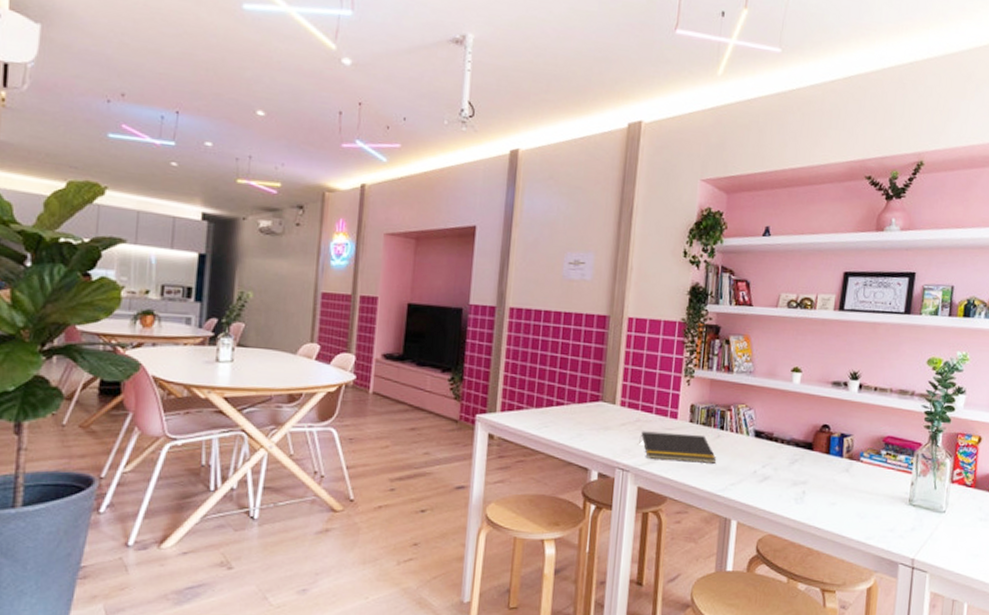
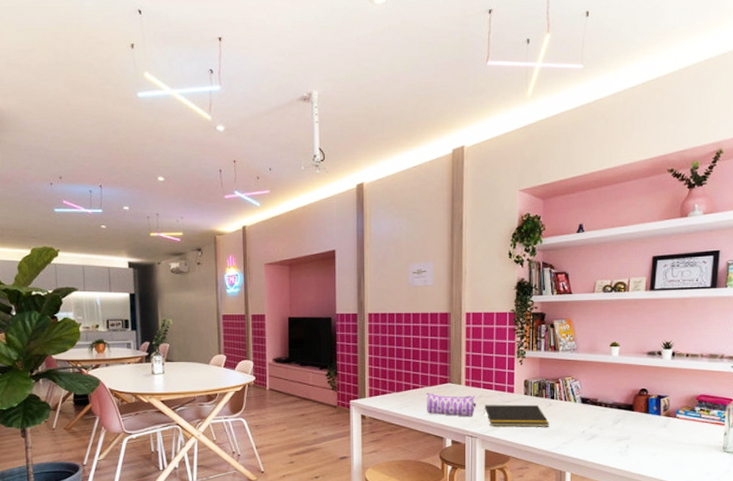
pencil case: none [571,411,632,446] -> present [426,392,476,417]

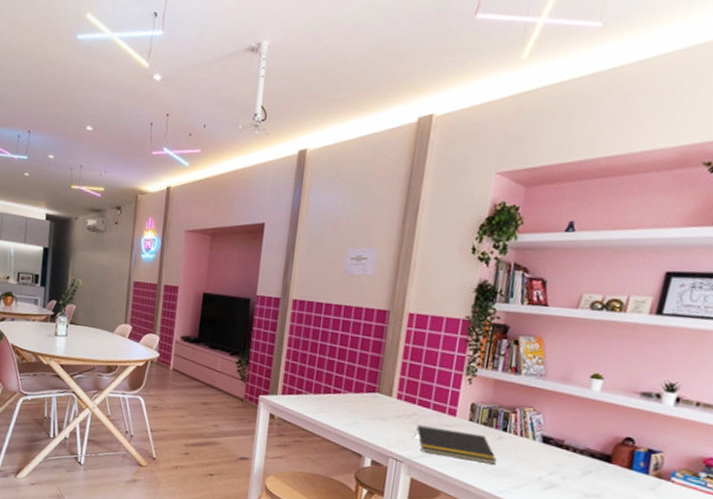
pencil case: present [426,392,476,417] -> none [346,399,408,437]

